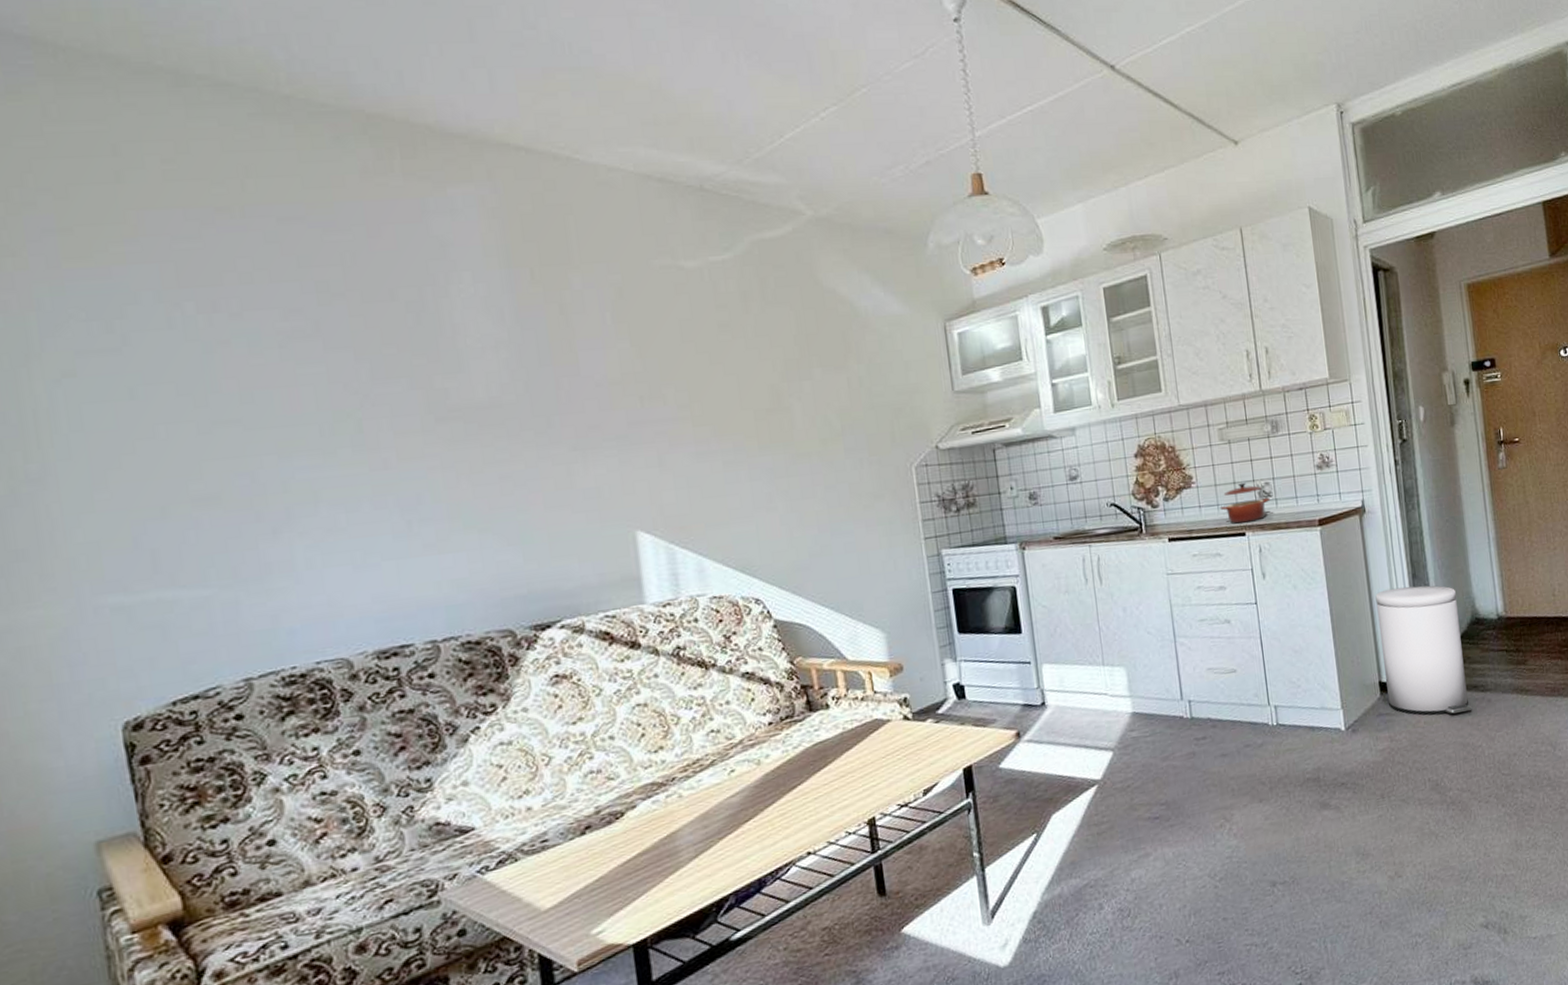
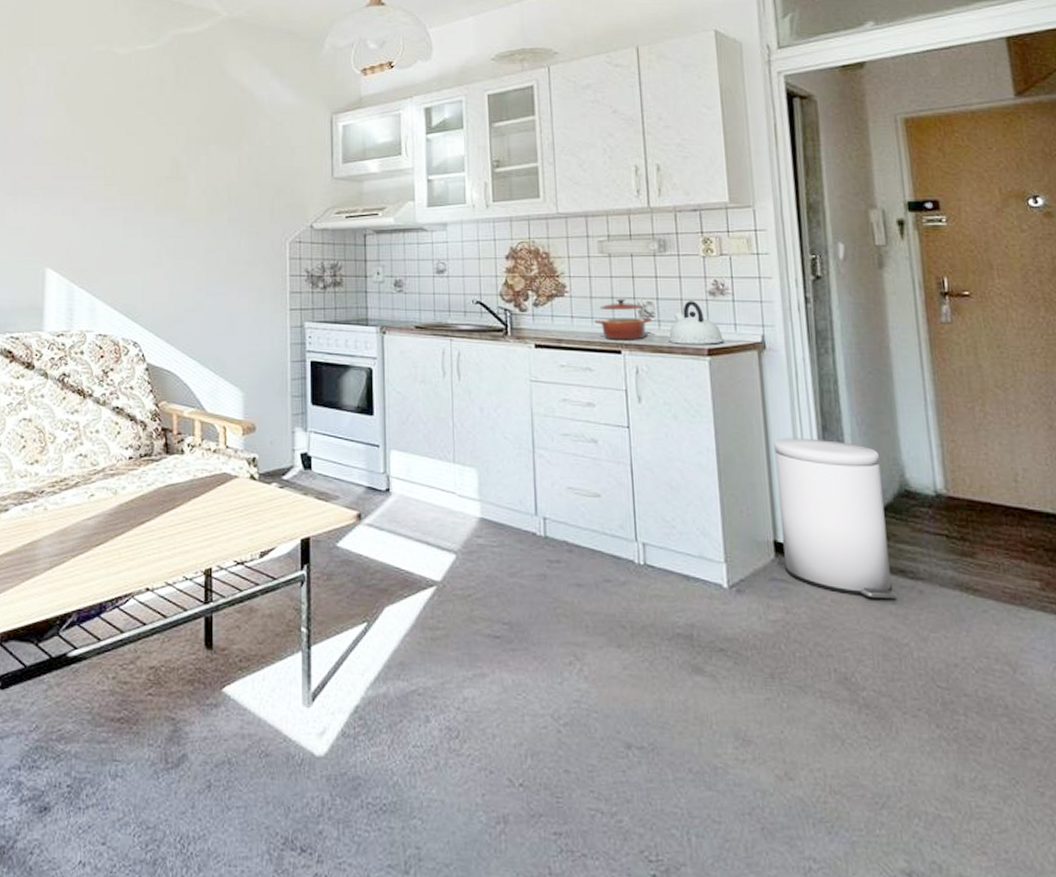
kettle: none [1285,476,1332,519] -> present [669,301,725,344]

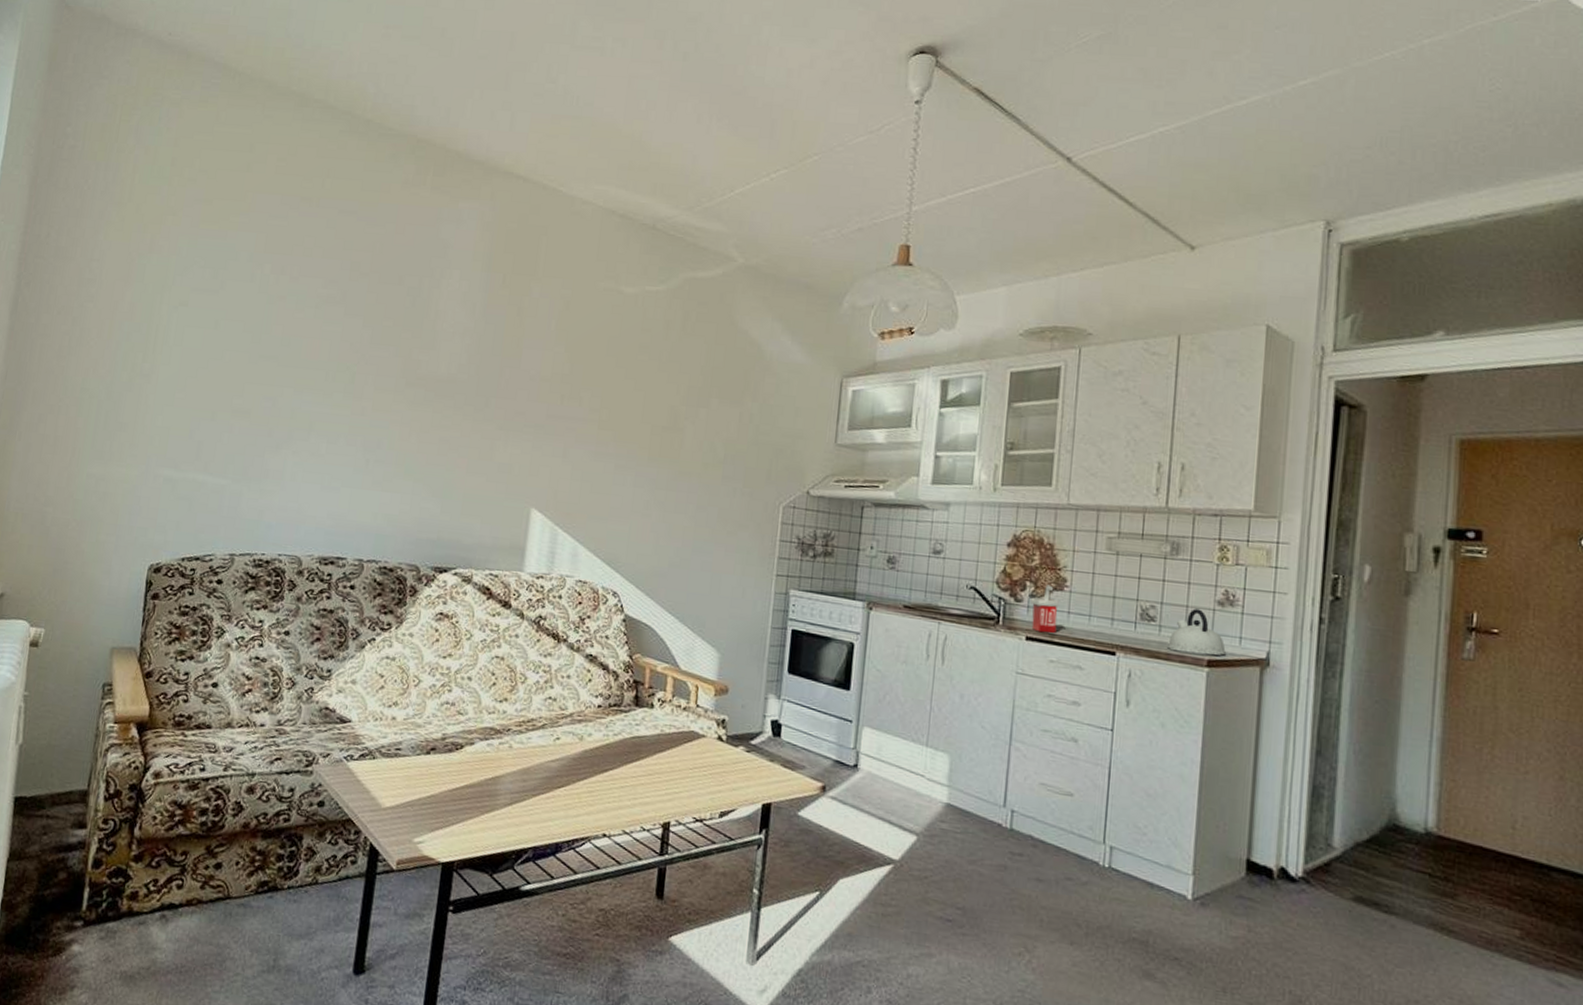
soap dispenser: none [535,292,563,339] -> present [1031,584,1060,633]
saucepan: present [594,298,652,340] -> none [1091,598,1153,643]
pedal bin: present [774,438,899,598] -> none [1253,758,1373,930]

